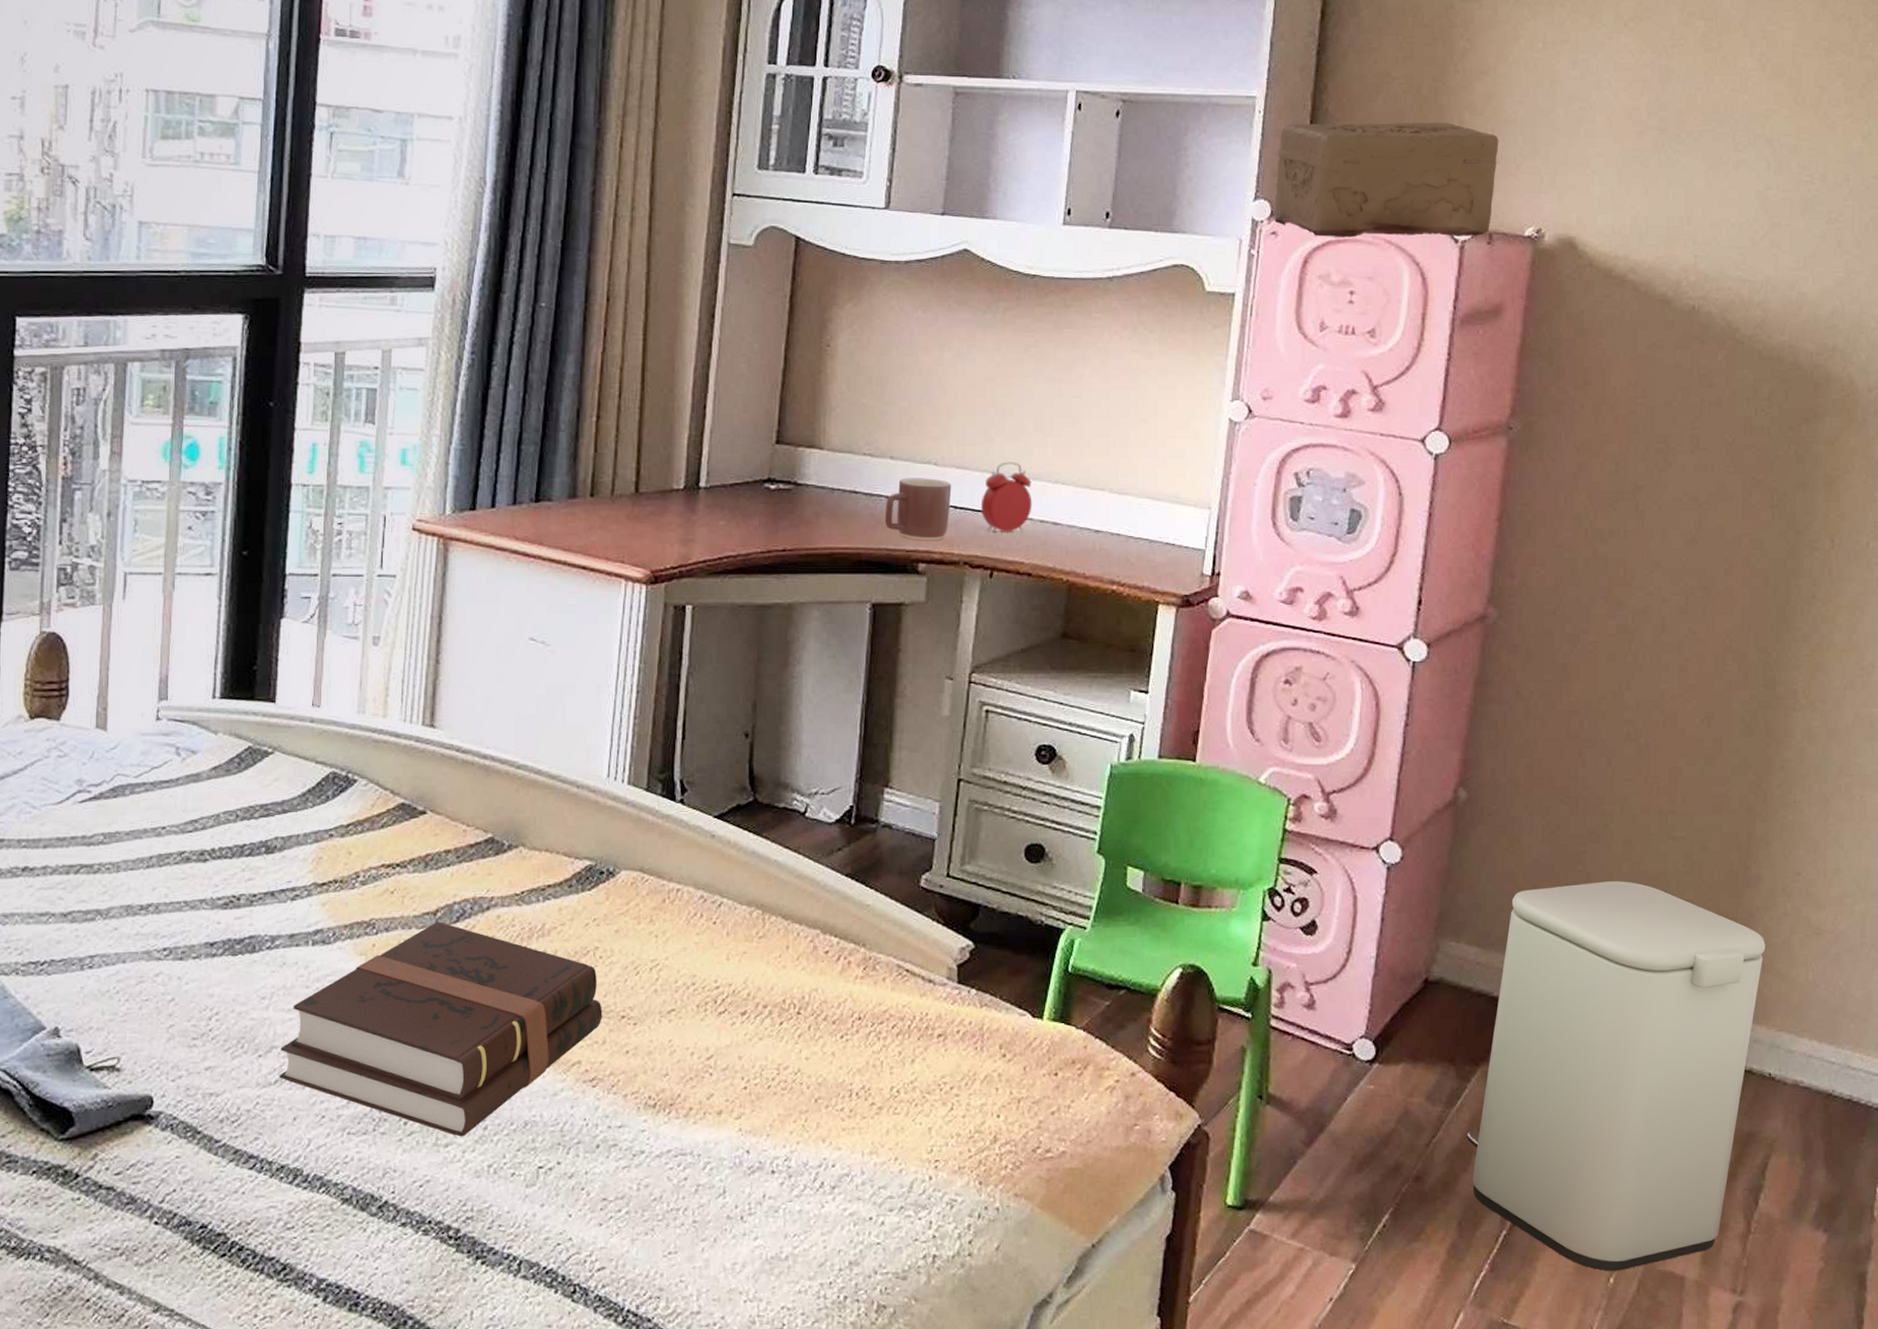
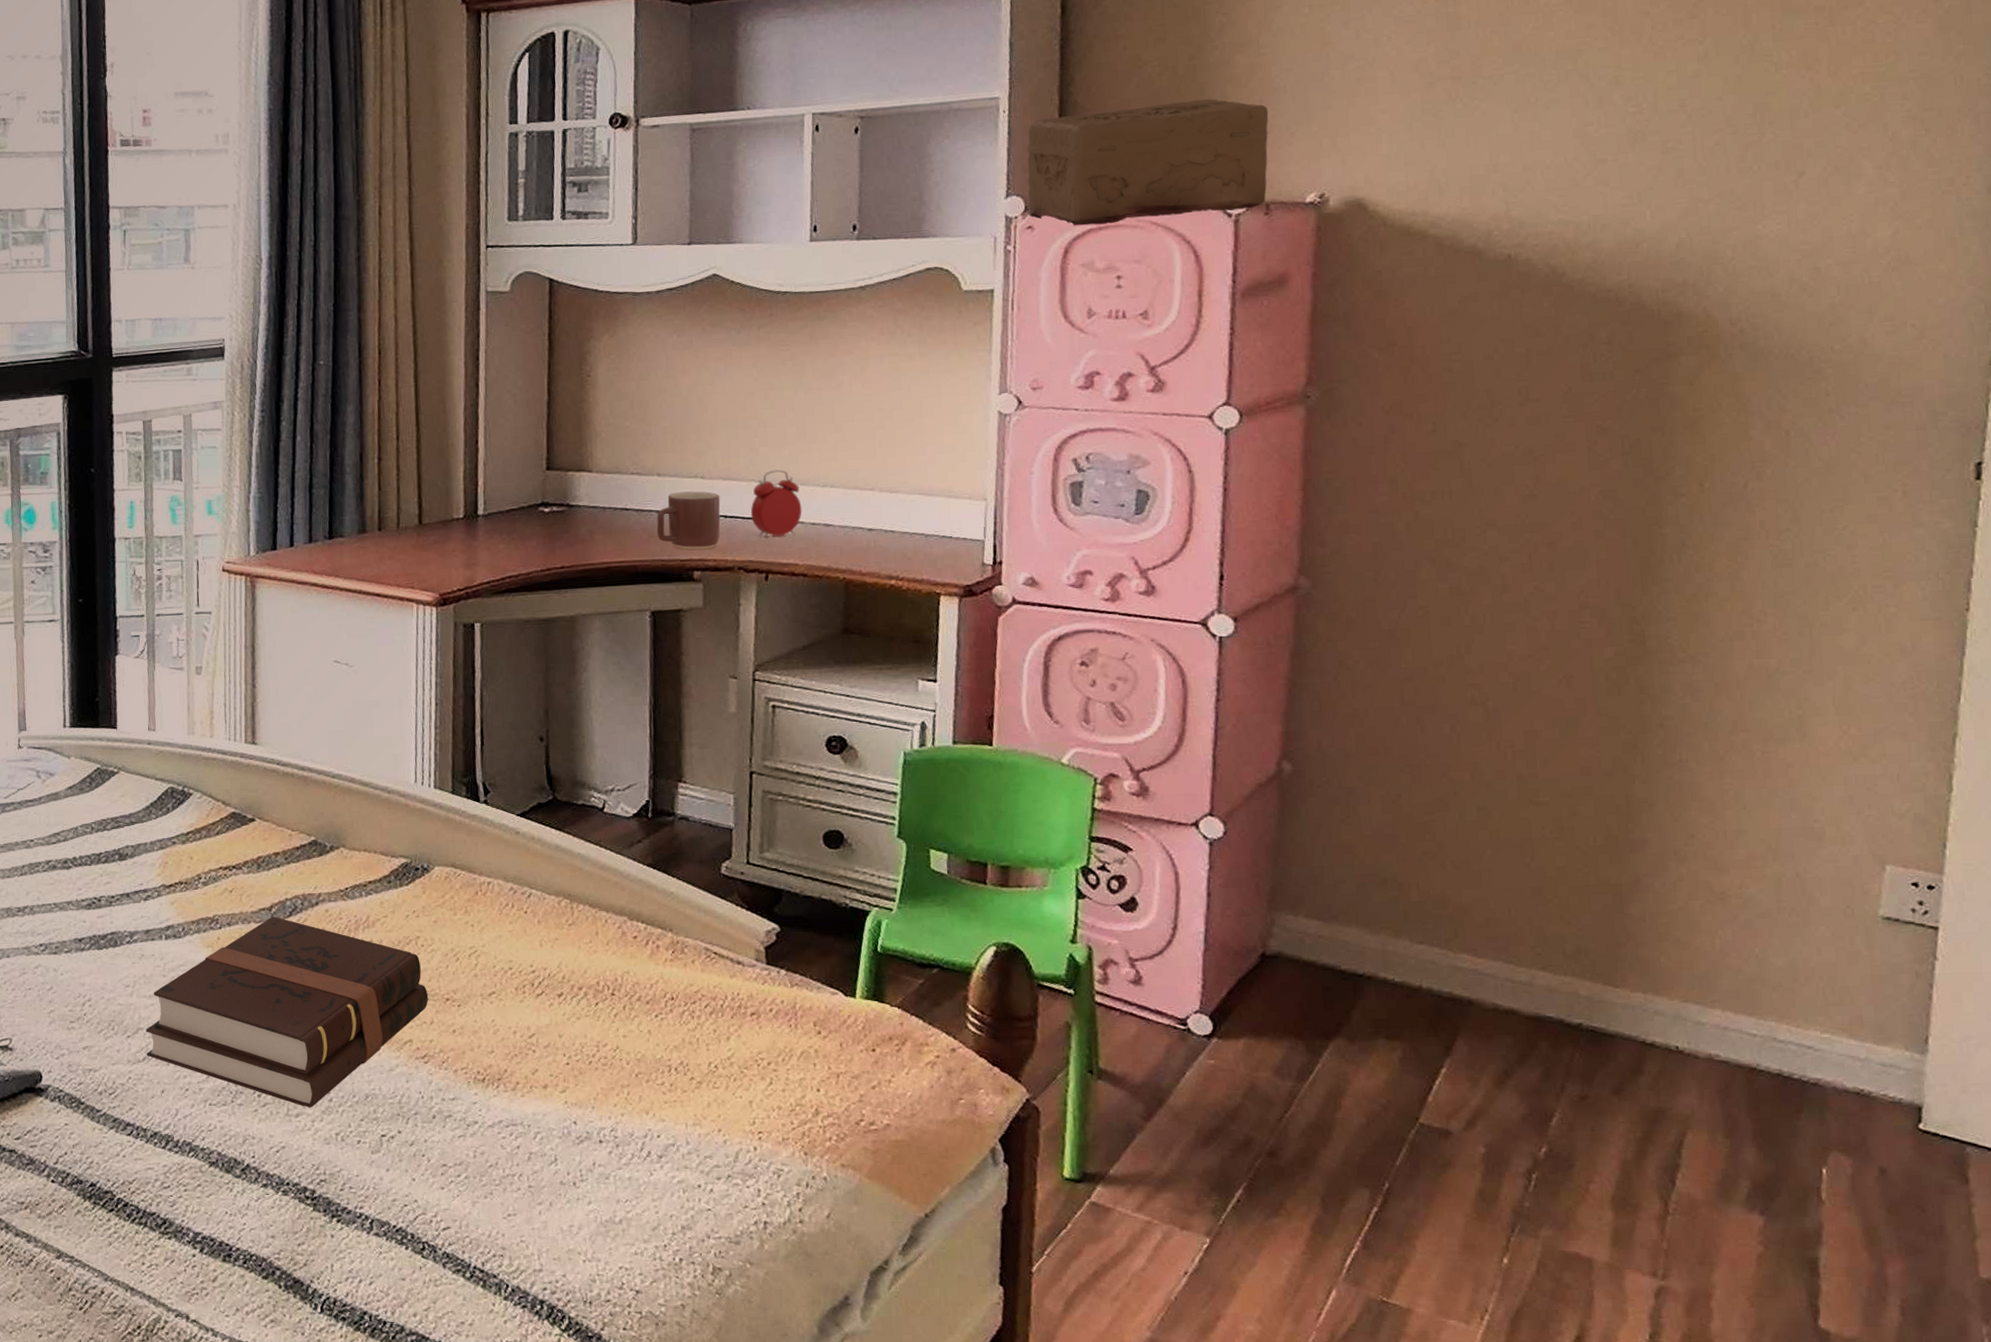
pedal bin: present [1466,881,1766,1271] -> none [1322,849,1660,1251]

